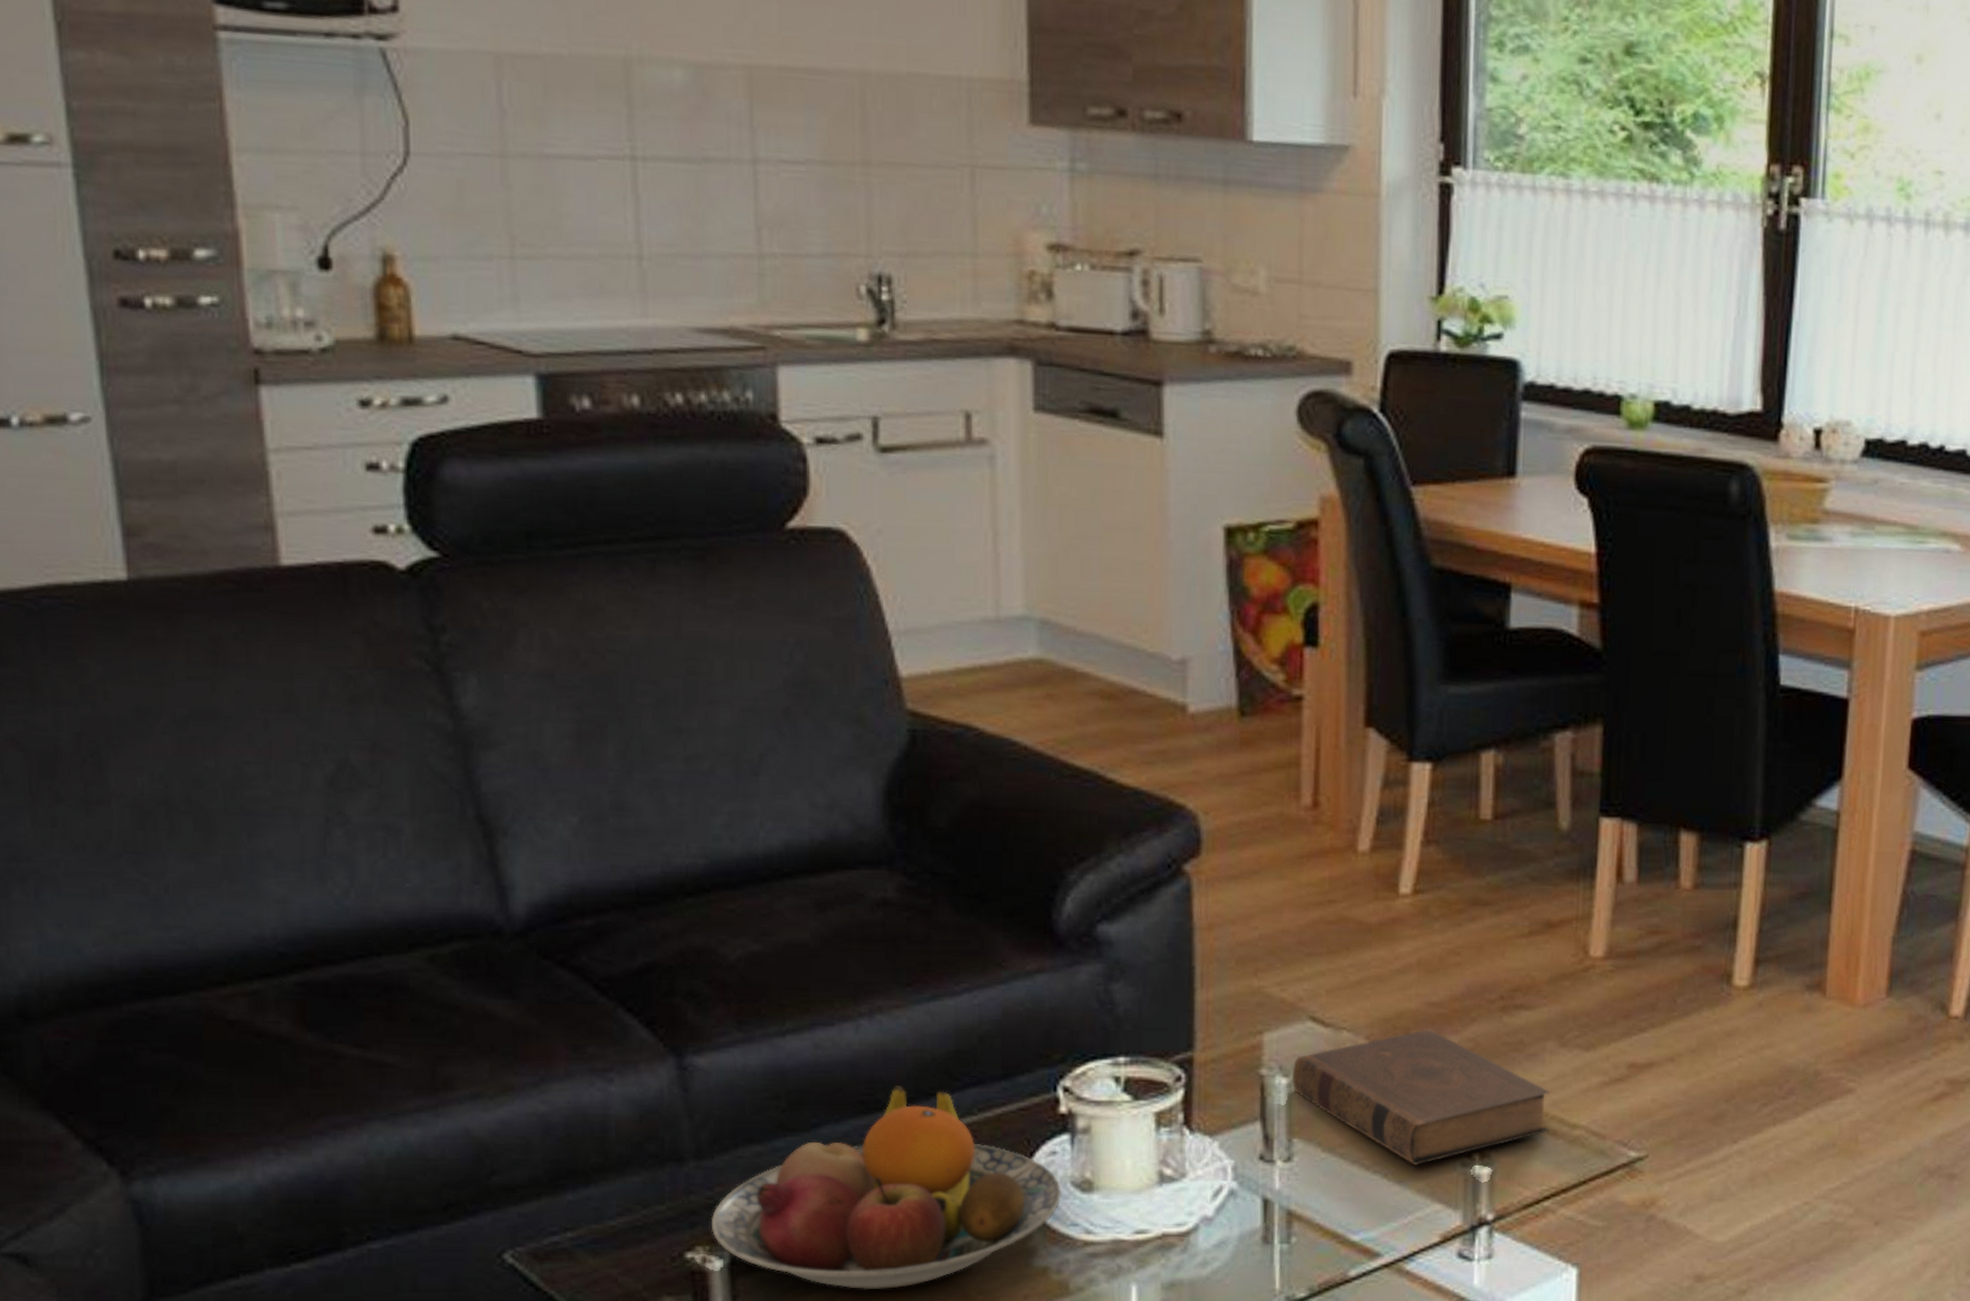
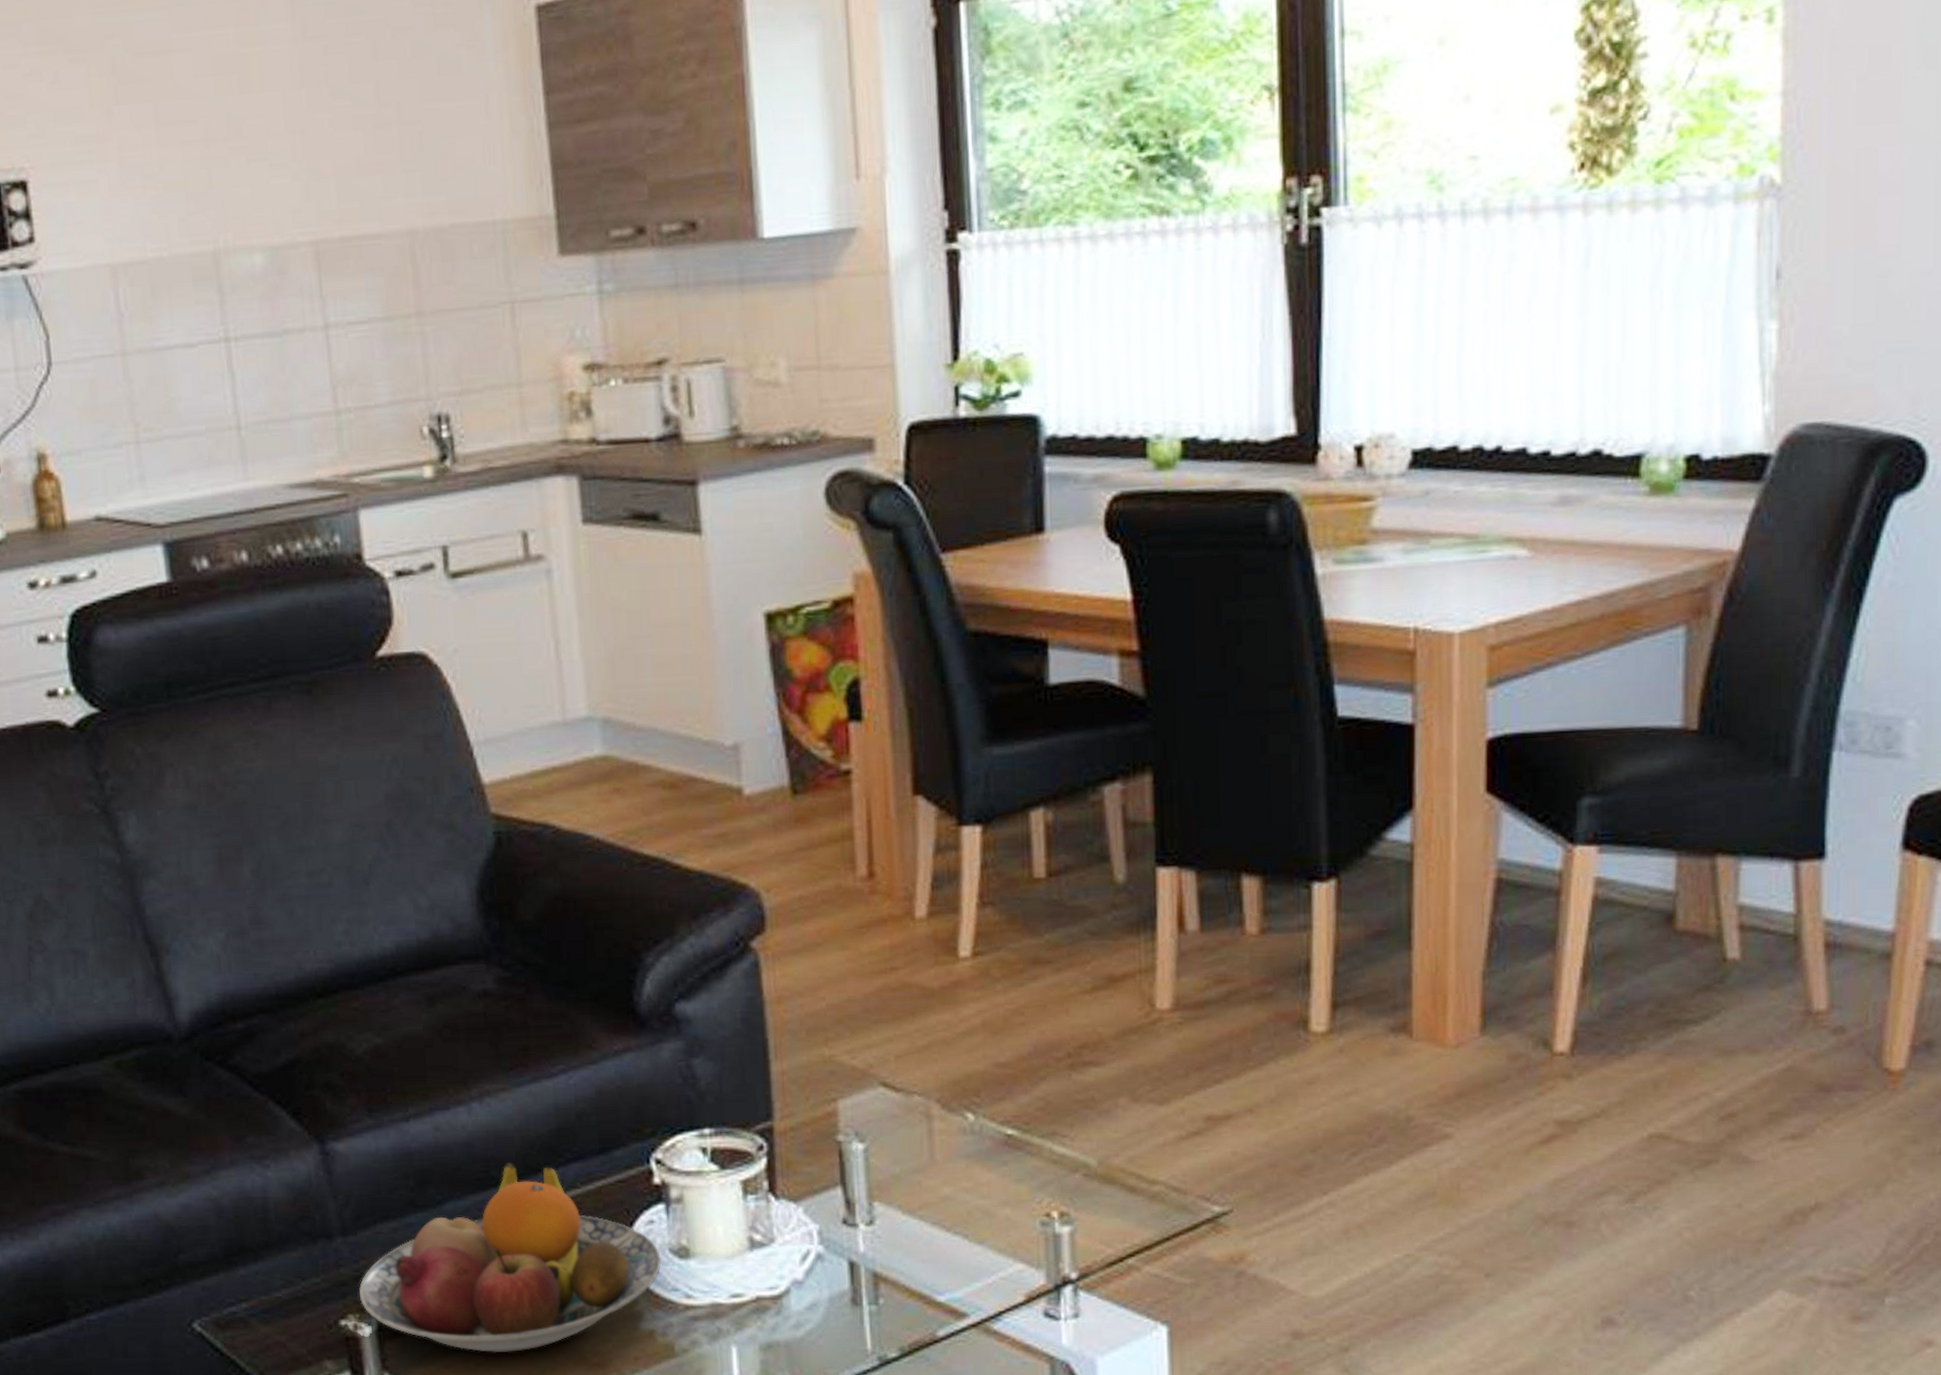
book: present [1292,1028,1552,1165] -> none [867,1089,1128,1226]

